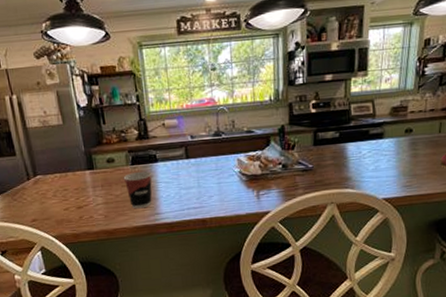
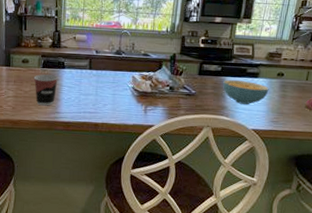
cereal bowl: none [343,144,397,173] -> present [223,79,269,105]

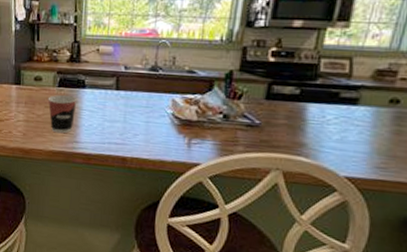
cereal bowl: present [223,79,269,105] -> none [302,106,375,143]

